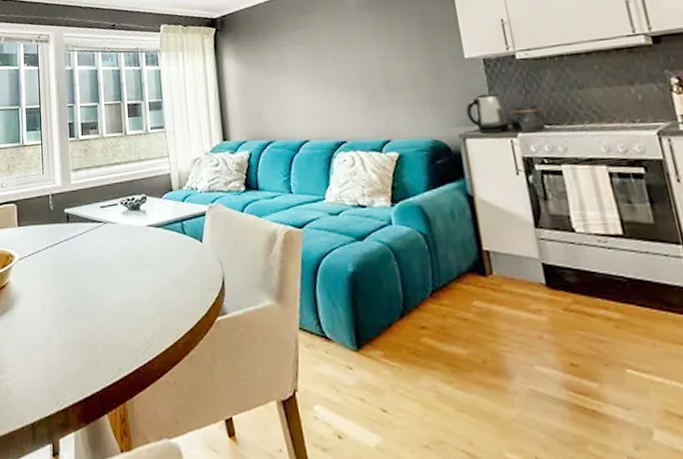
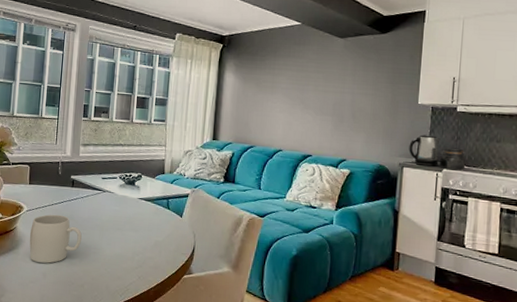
mug: none [25,259,86,323] -> present [29,214,82,264]

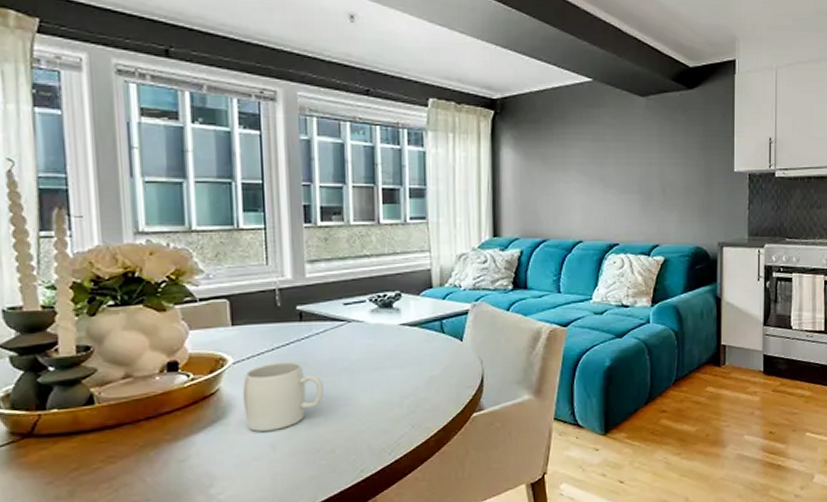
kettle: present [409,134,440,167] -> none [727,207,760,244]
jar: present [439,147,466,171] -> none [760,219,788,245]

